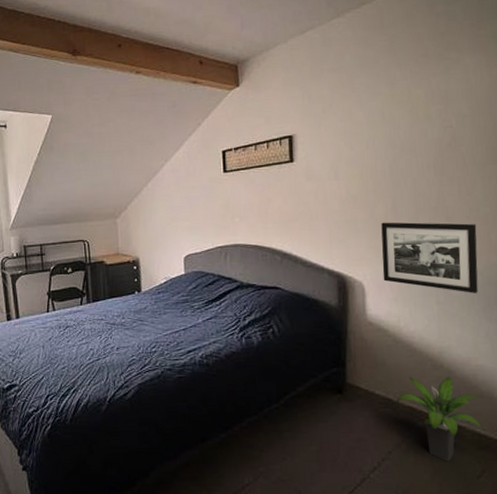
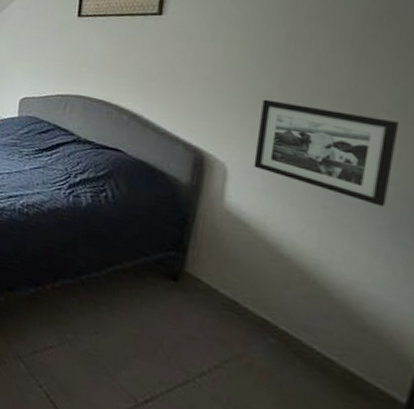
potted plant: present [396,376,484,462] -> none [245,283,362,395]

